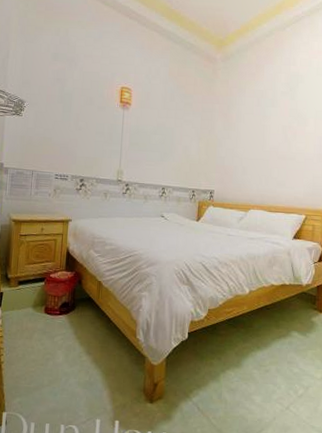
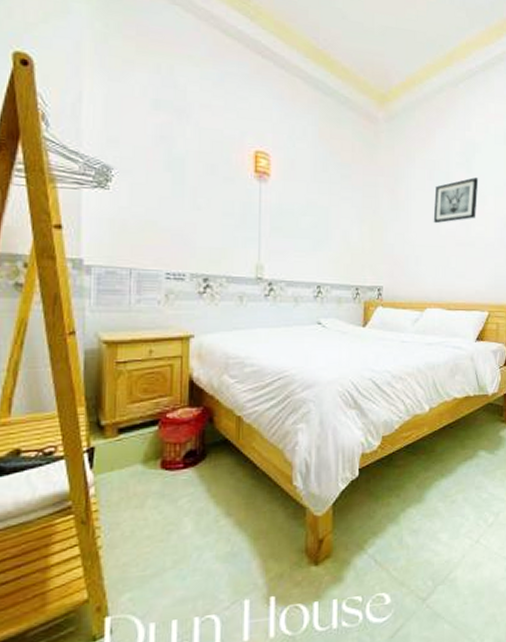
wall art: none [259,103,301,141] -> present [433,177,479,224]

